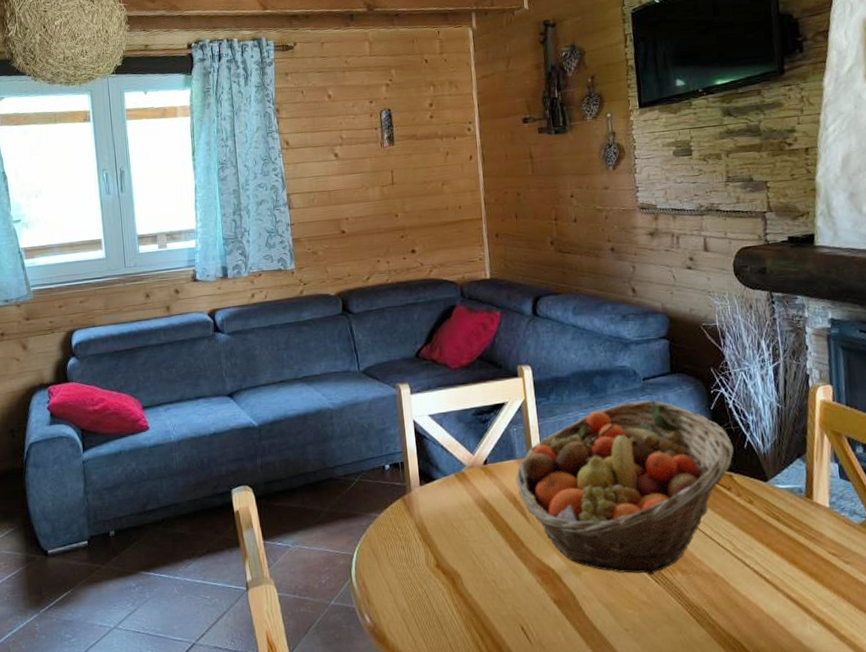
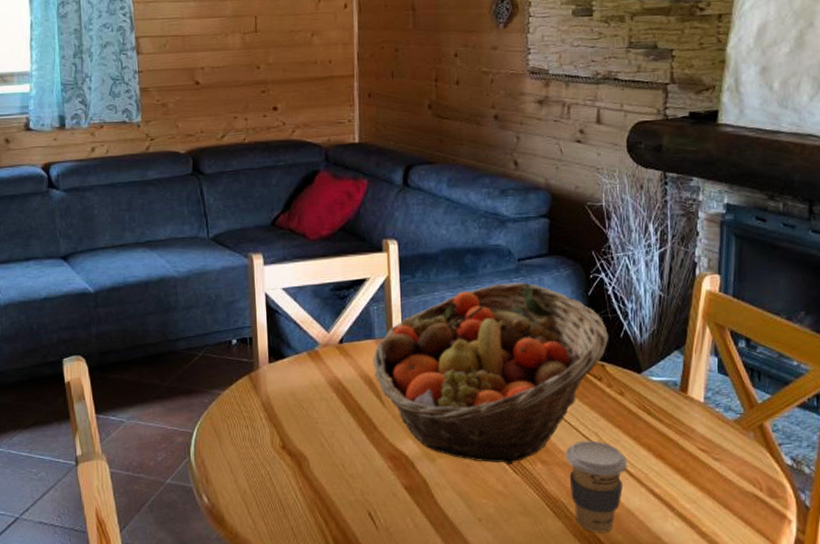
coffee cup: none [703,548,763,639] -> present [566,440,627,533]

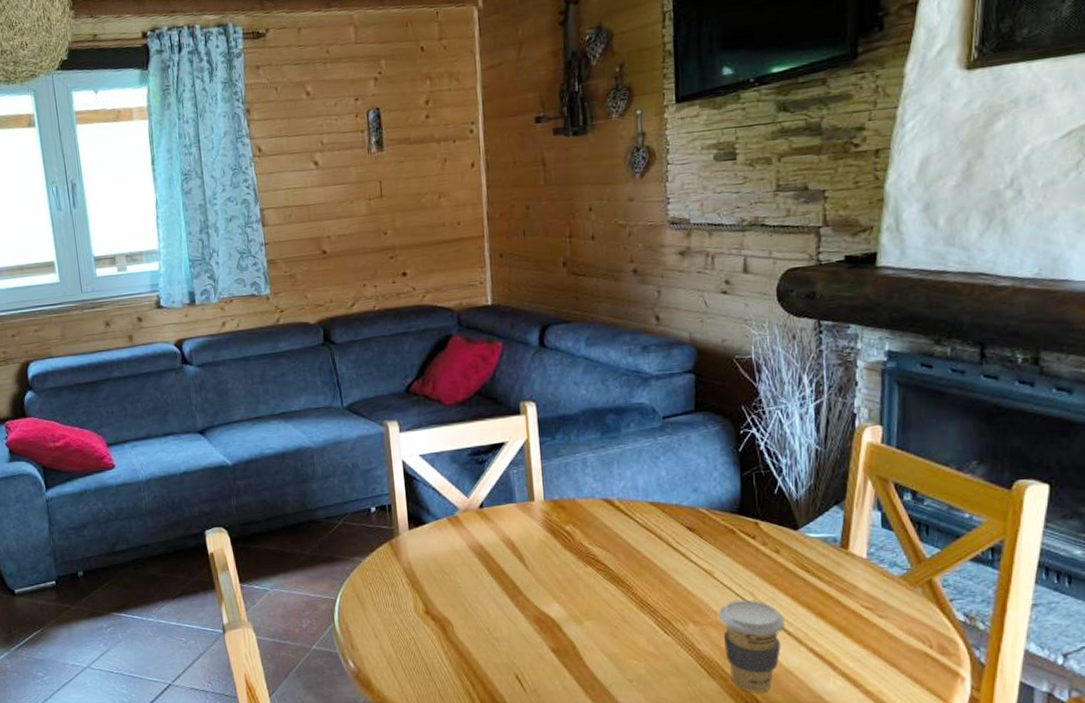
fruit basket: present [372,282,609,464] -> none [514,441,763,625]

